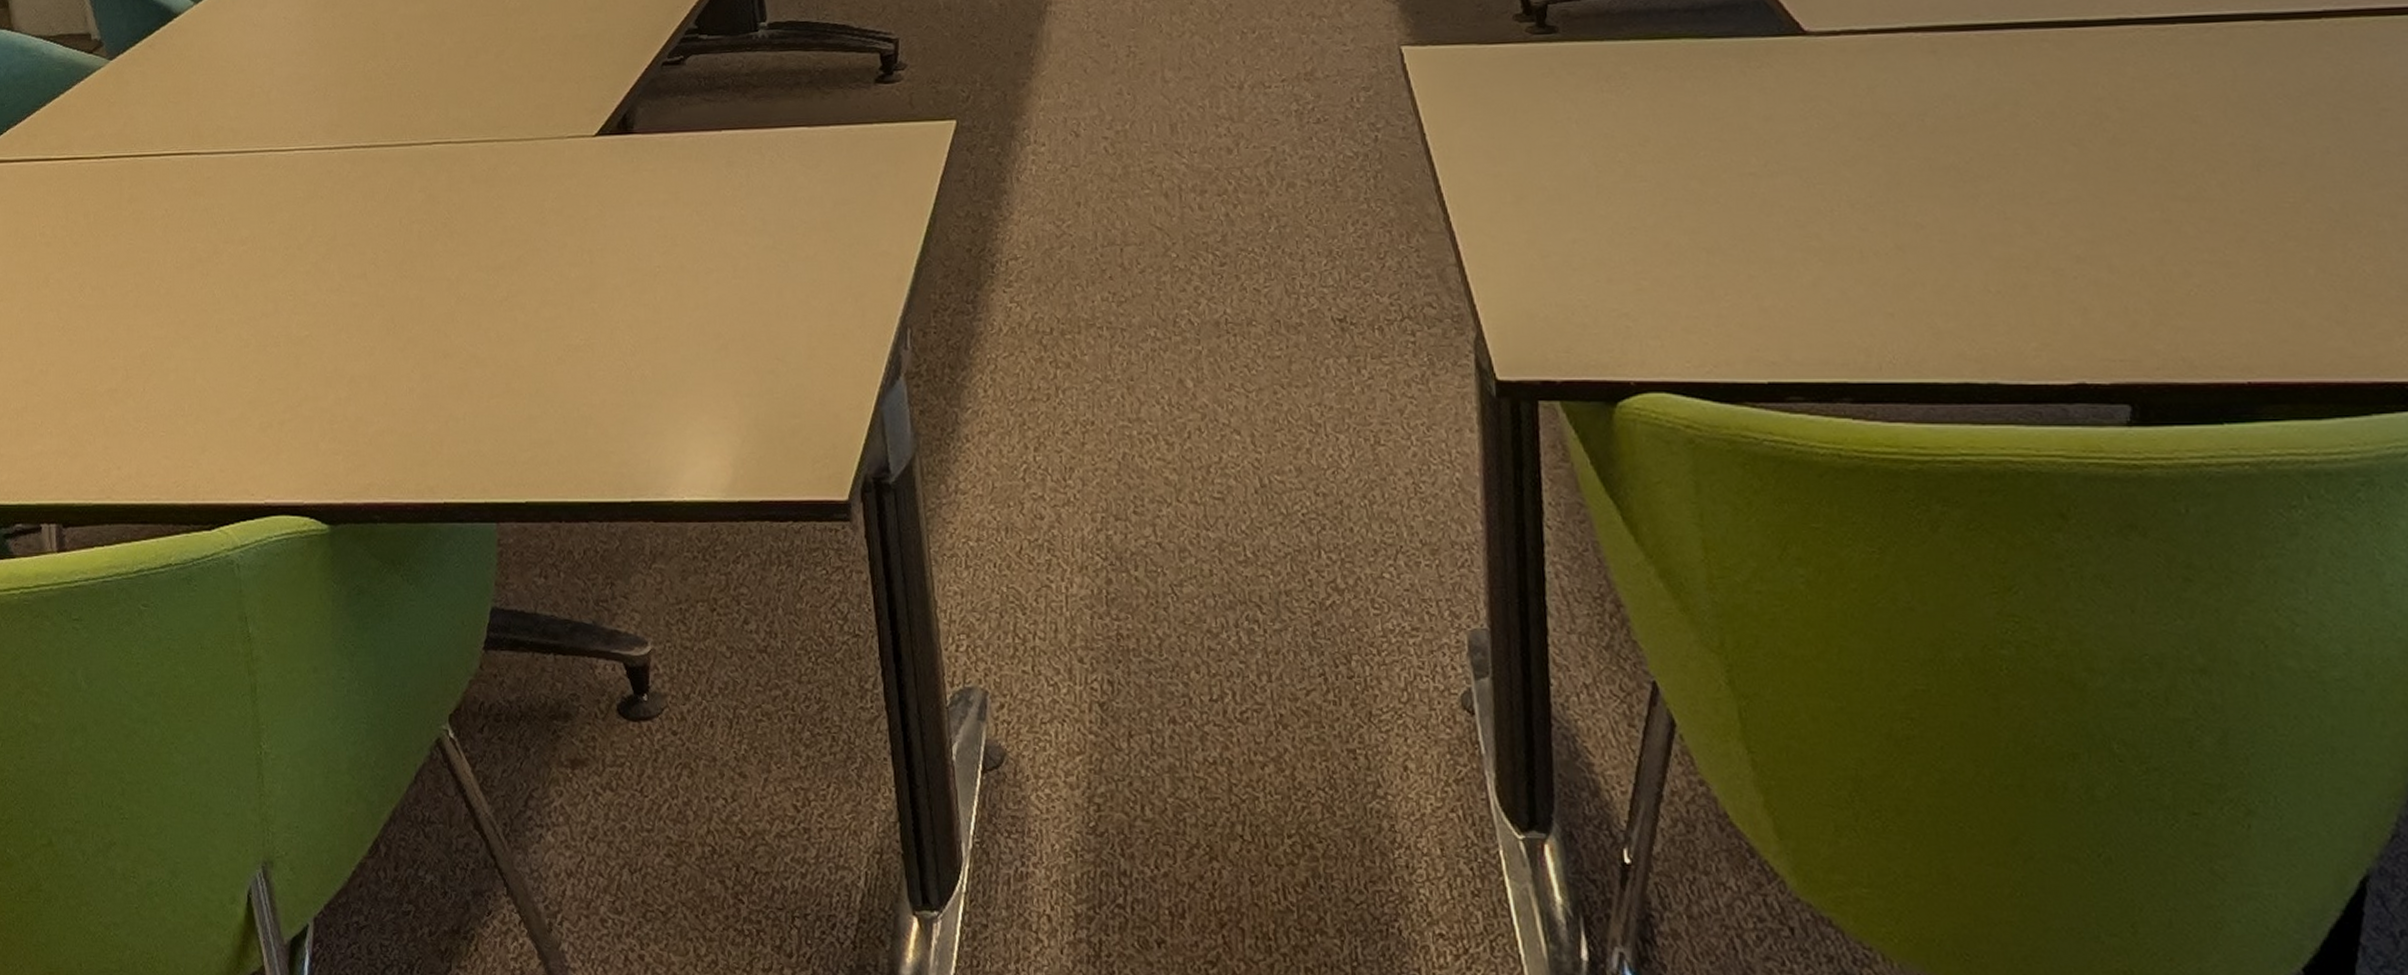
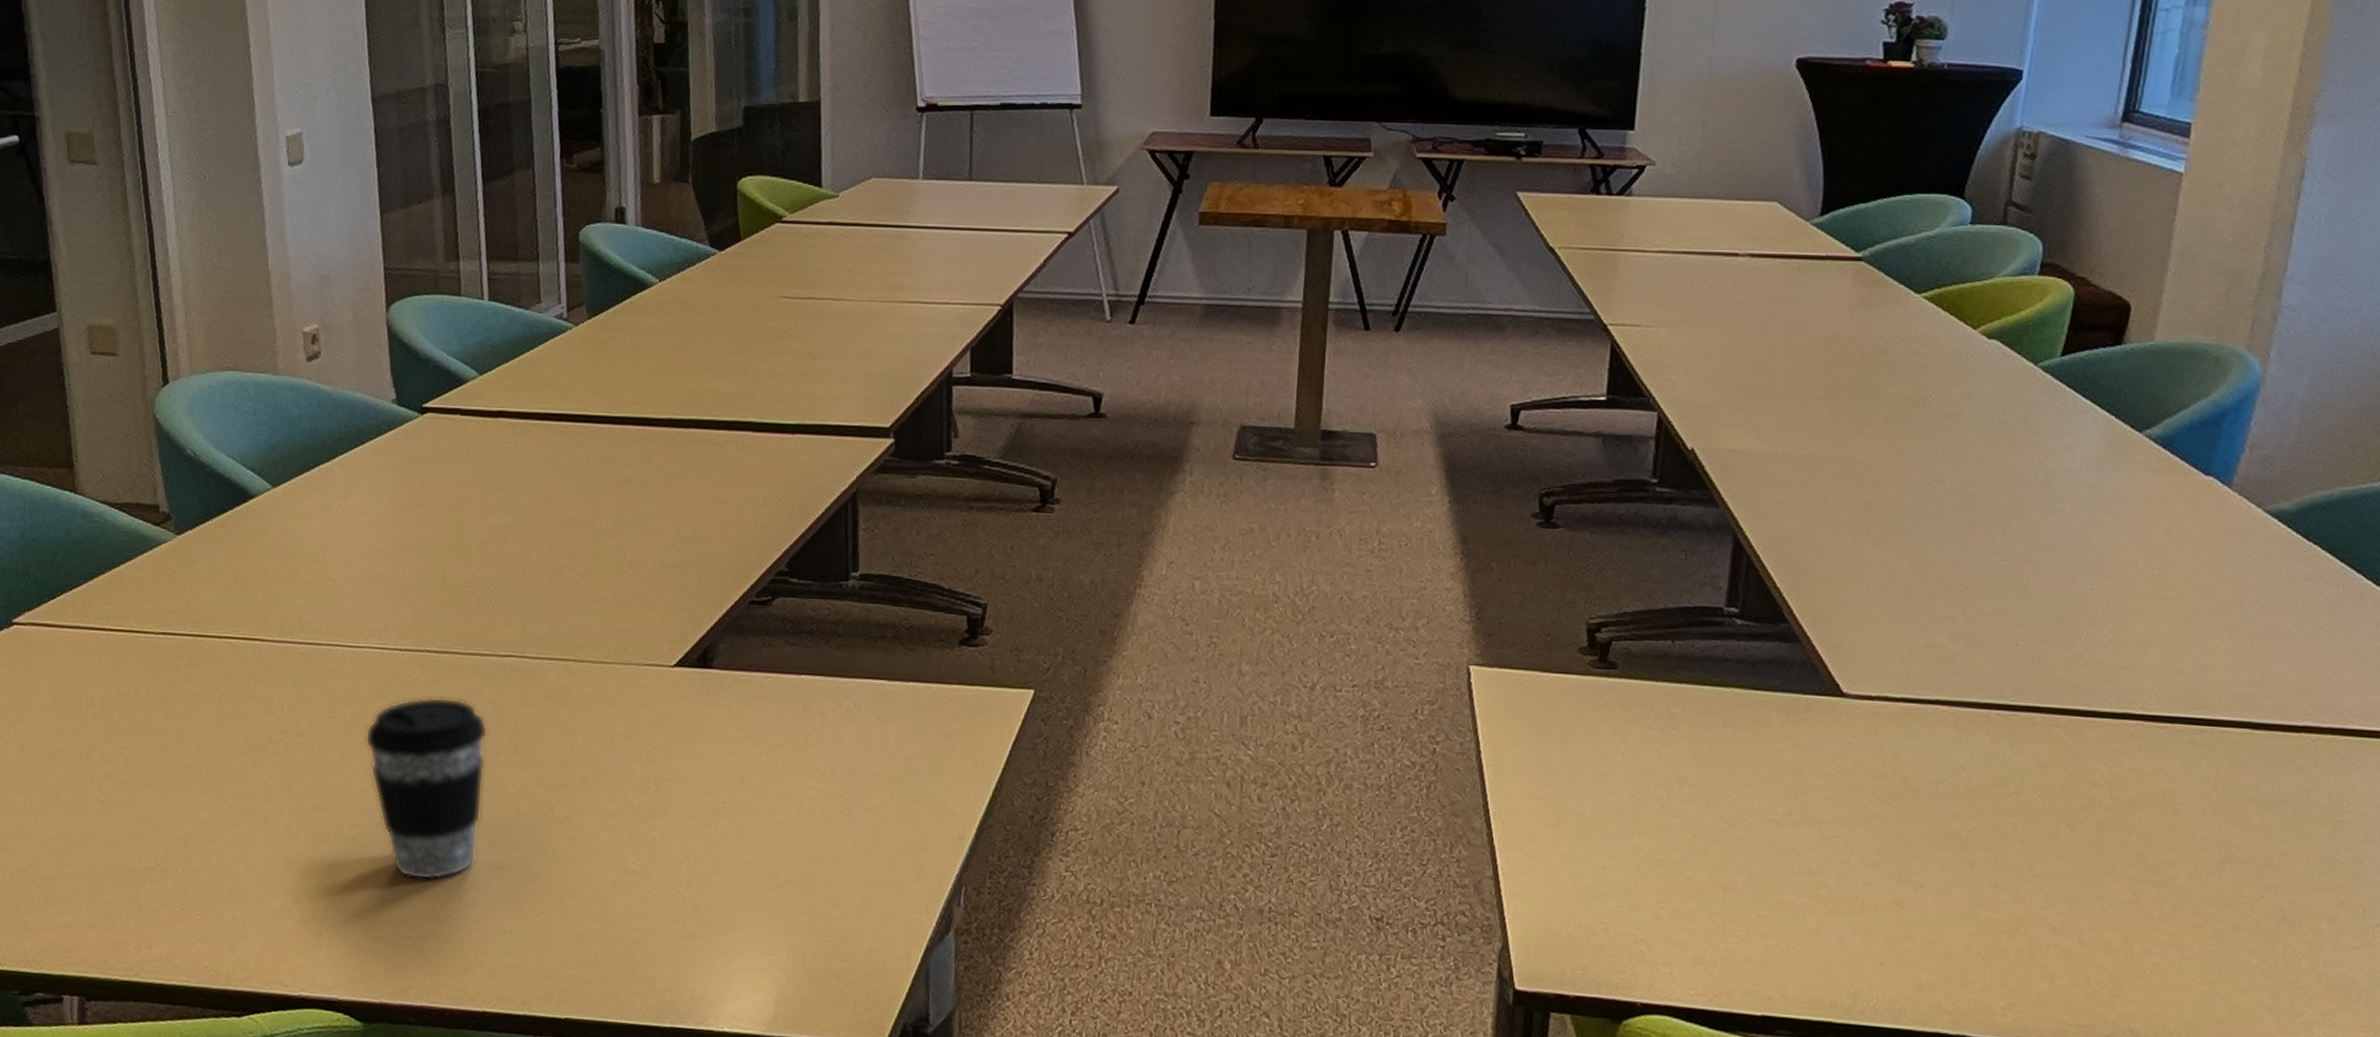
coffee cup: none [305,191,423,375] -> present [365,697,488,880]

